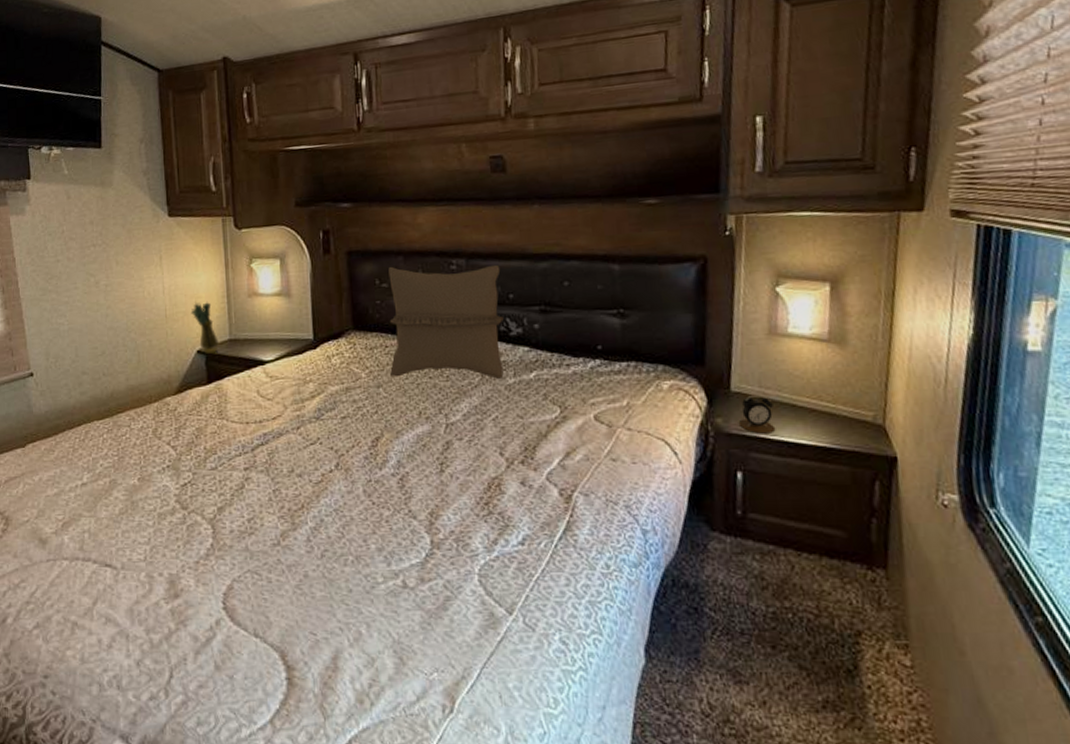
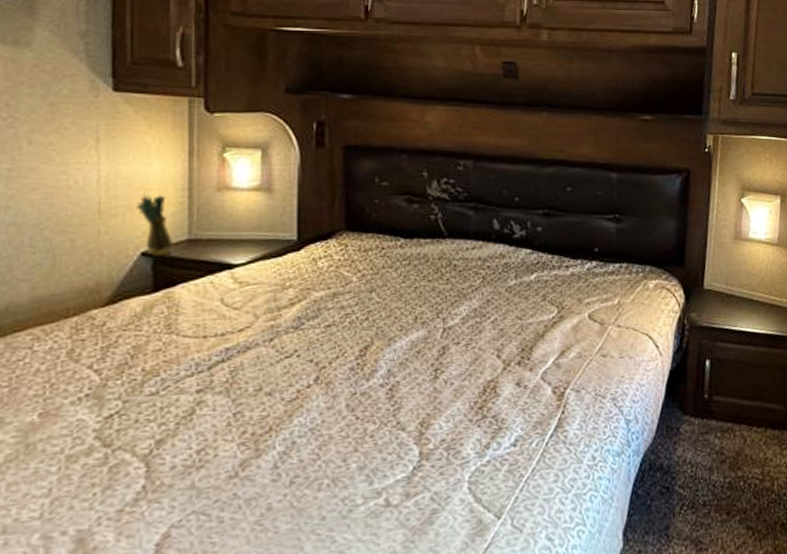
pillow: present [388,264,504,379] -> none [385,164,508,281]
alarm clock: present [738,394,776,434] -> none [708,291,737,326]

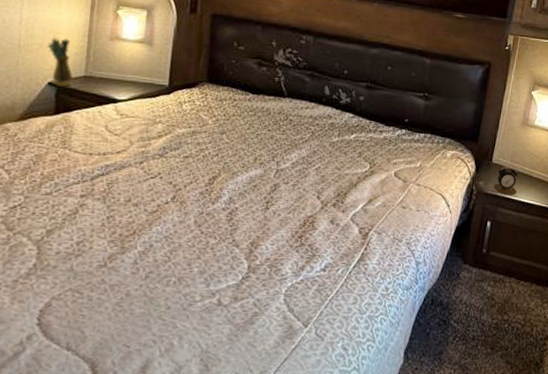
alarm clock: none [708,291,737,326] -> present [493,166,518,195]

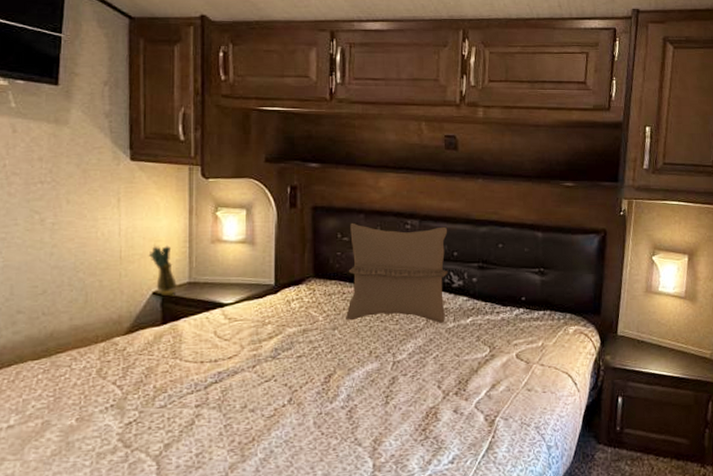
pillow: none [235,33,341,137] -> present [346,222,448,323]
alarm clock: present [493,166,518,195] -> none [621,337,647,368]

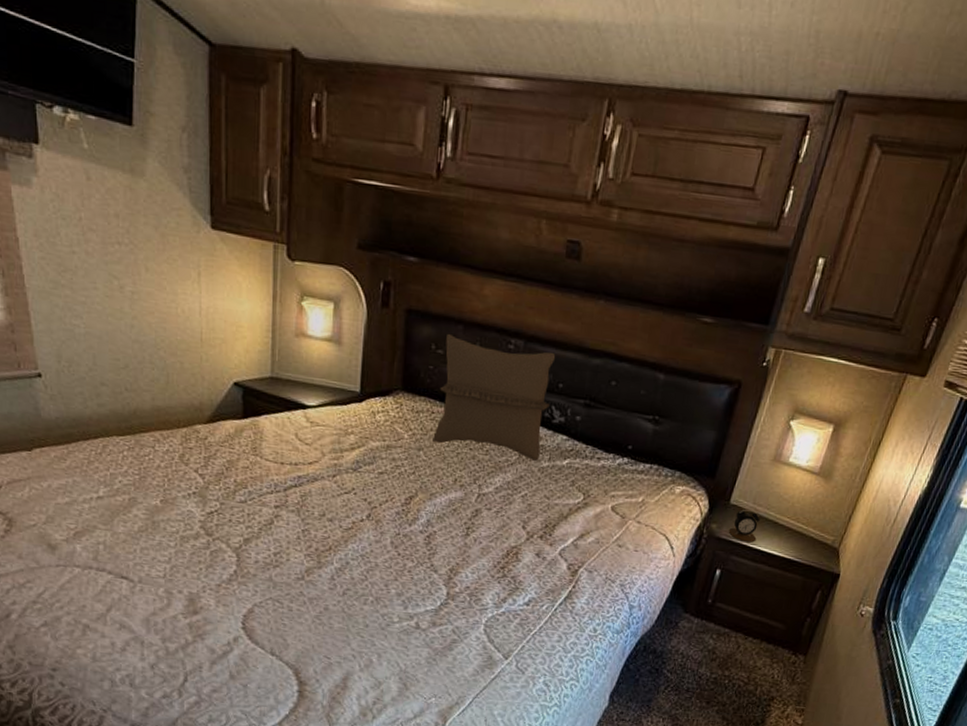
vase: present [148,244,177,297] -> none [229,330,259,389]
alarm clock: none [621,337,647,368] -> present [728,508,760,543]

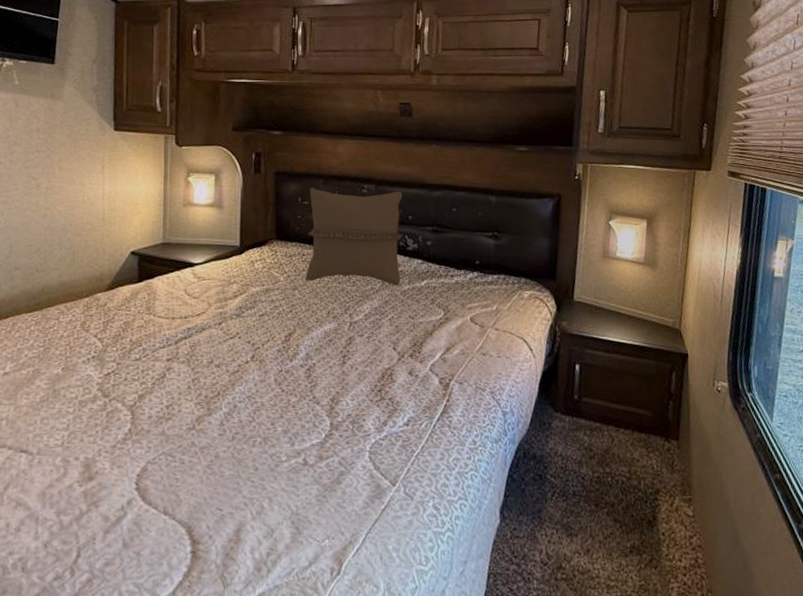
alarm clock: present [728,508,760,543] -> none [578,303,605,335]

